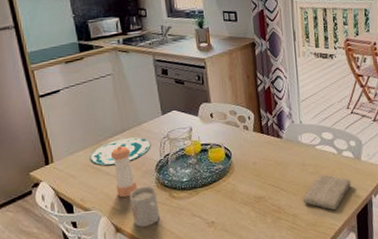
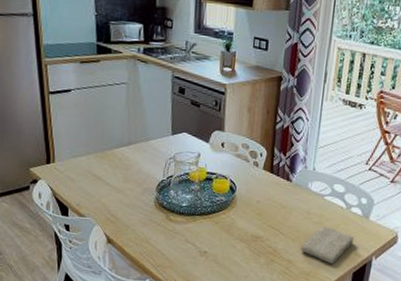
plate: present [89,137,151,165] -> none [91,151,156,176]
pepper shaker: present [110,145,137,198] -> none [113,158,135,211]
mug: present [129,186,160,227] -> none [125,203,154,244]

